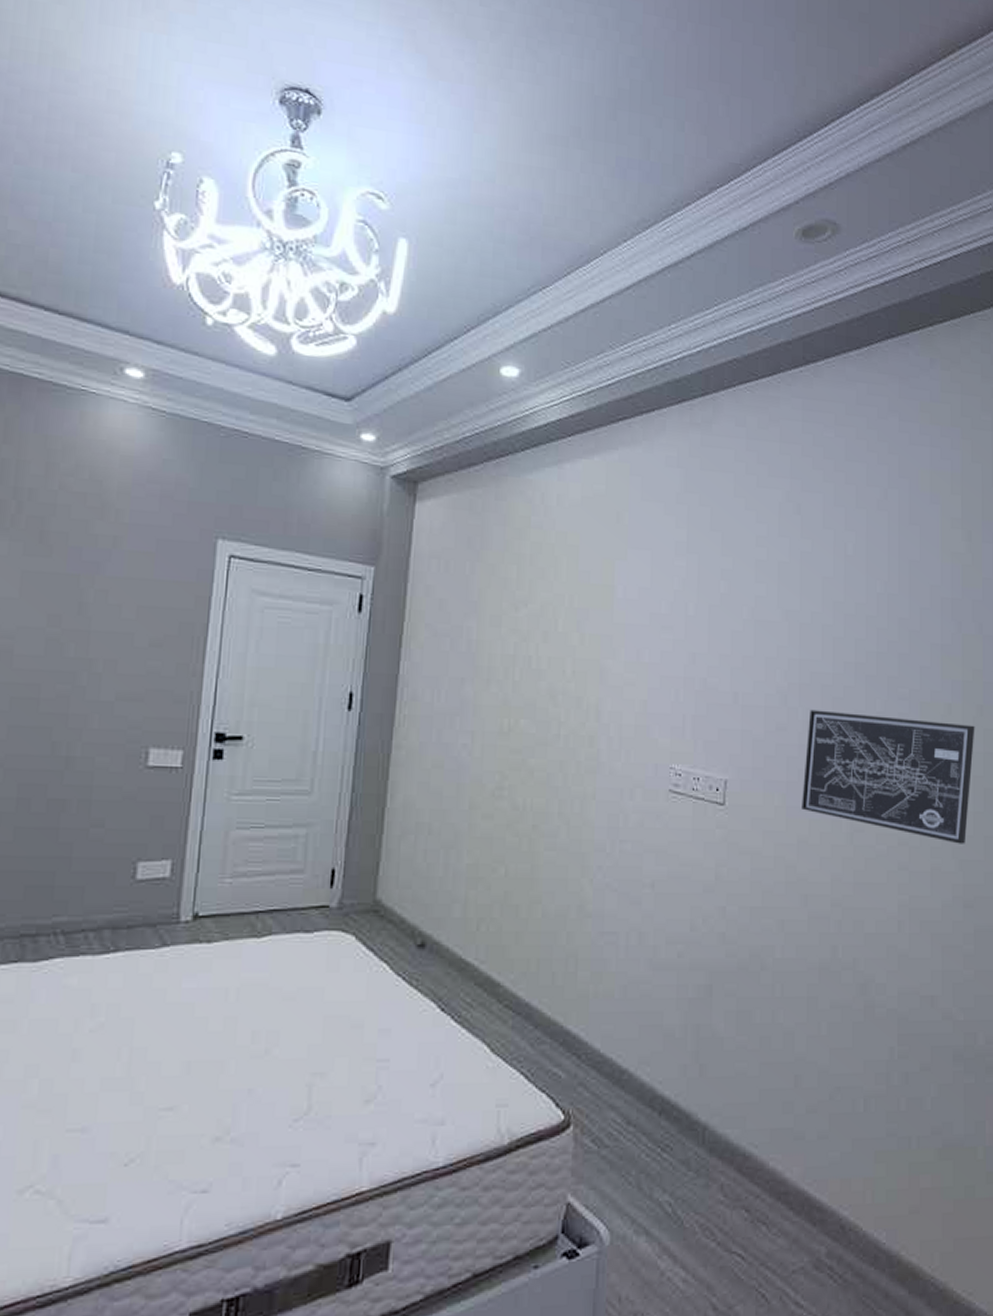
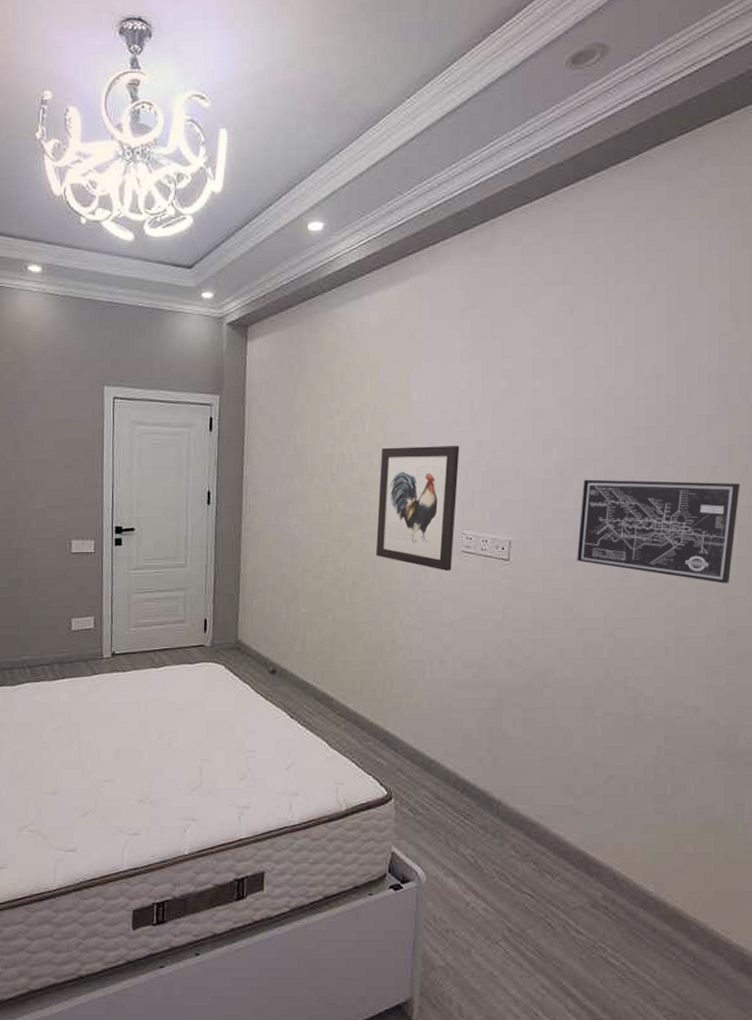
wall art: none [563,652,671,816] -> present [375,446,460,572]

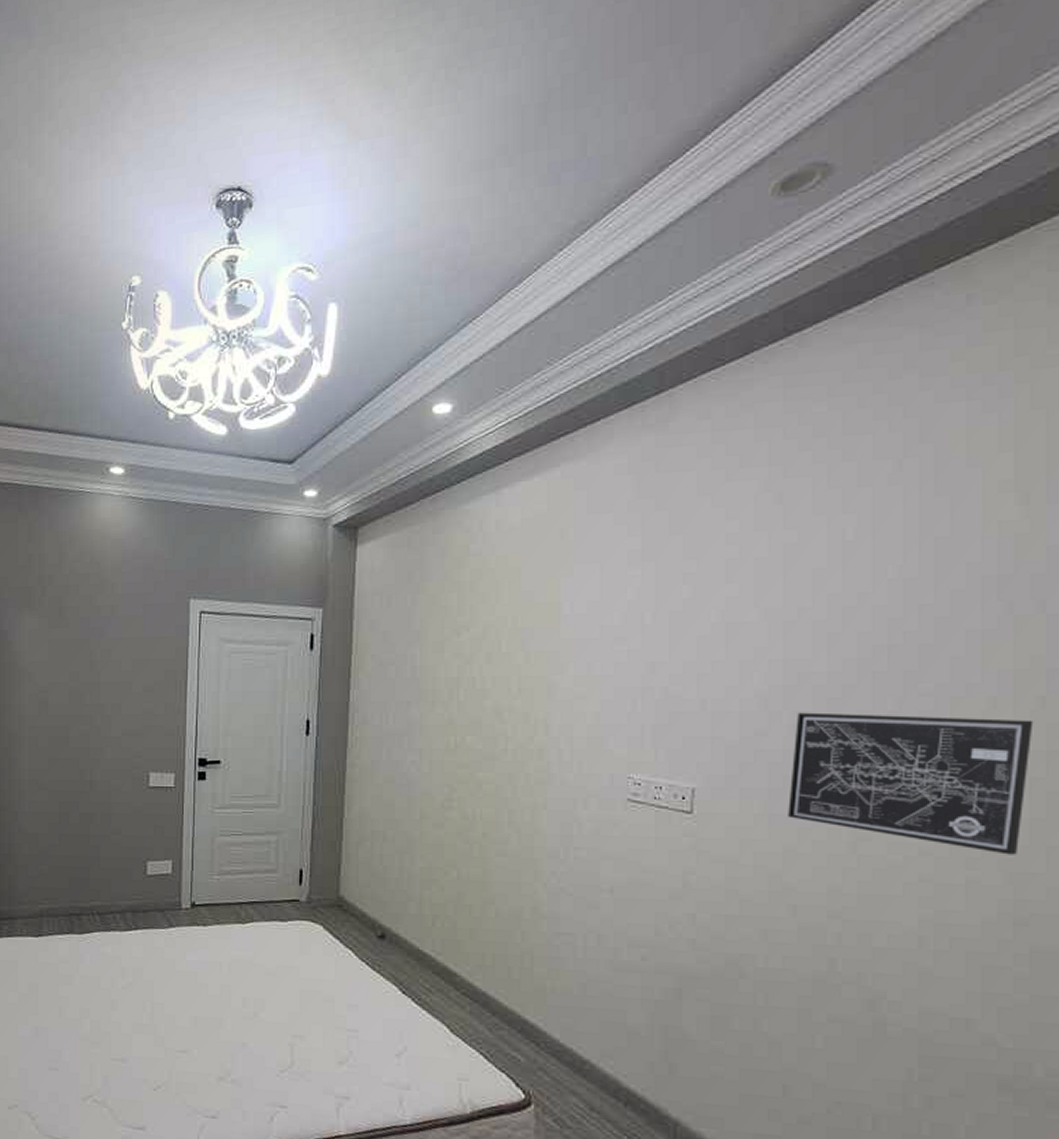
wall art: present [375,446,460,572] -> none [513,668,626,825]

